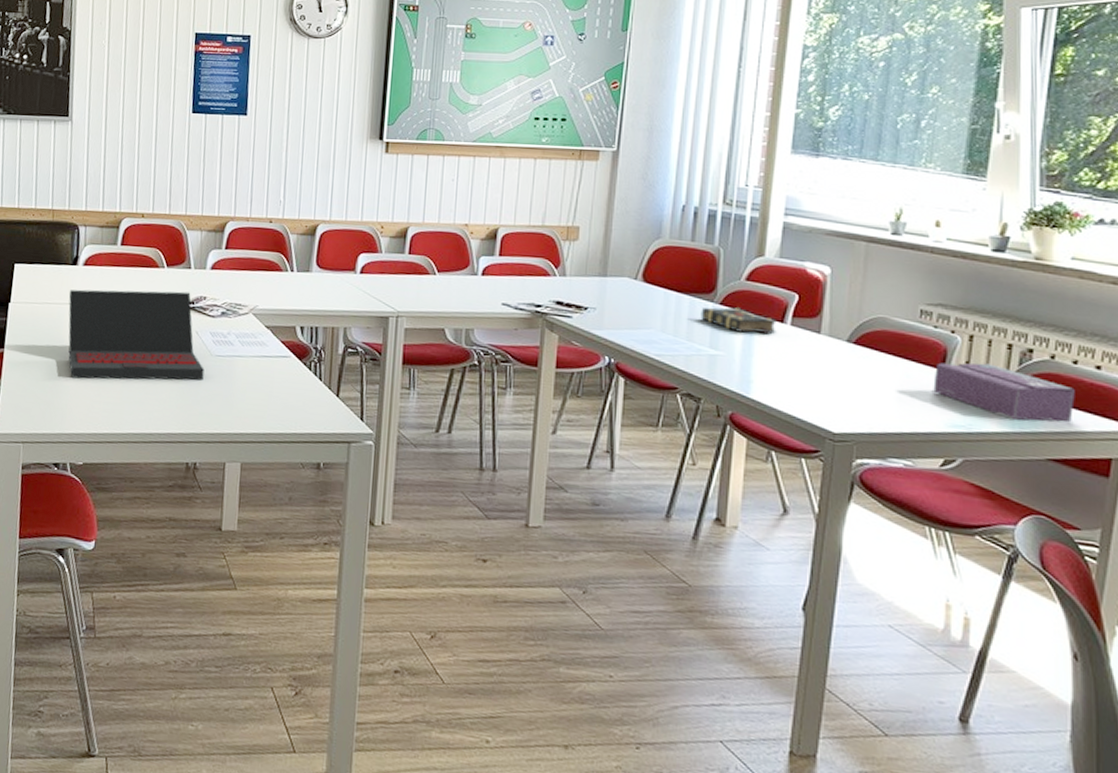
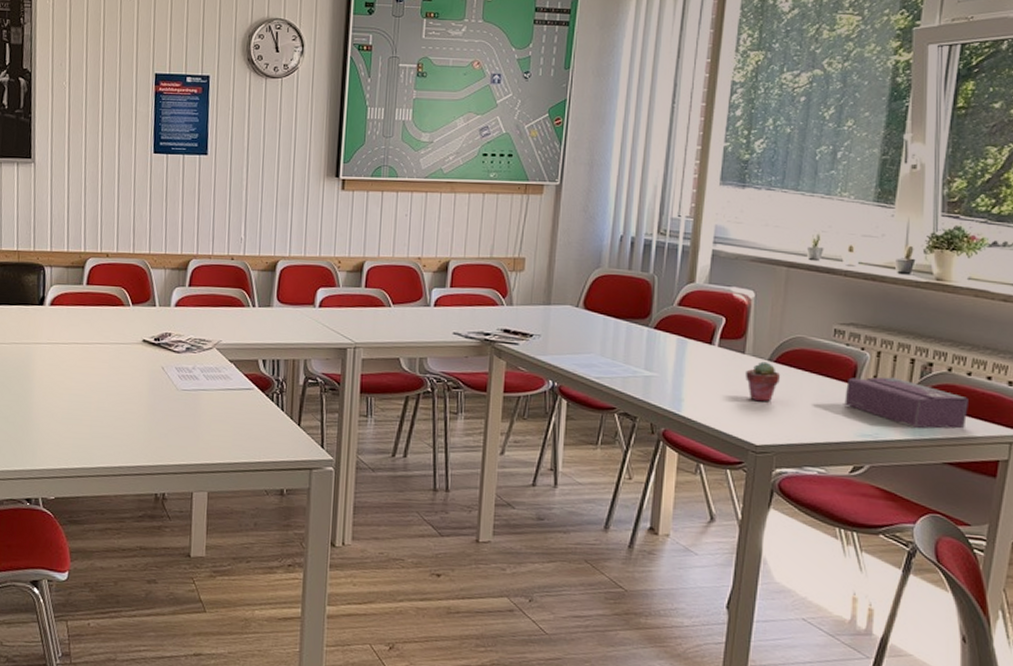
laptop: present [68,289,204,381] -> none [36,328,171,417]
book: present [700,307,778,335] -> none [637,331,707,356]
potted succulent: none [822,342,860,387] -> present [746,361,780,402]

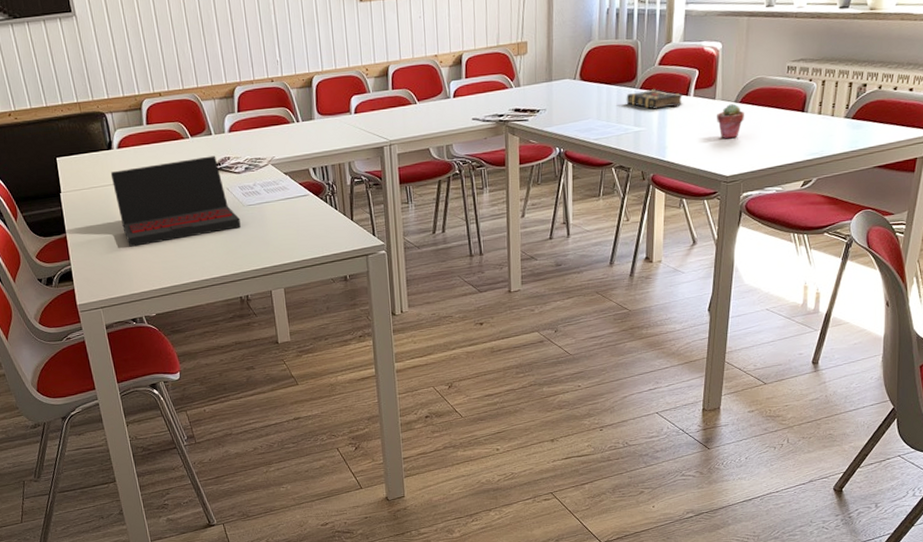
laptop: none [36,328,171,417] -> present [110,155,241,247]
book: none [637,331,707,356] -> present [626,89,684,109]
tissue box: present [845,377,968,429] -> none [796,101,894,141]

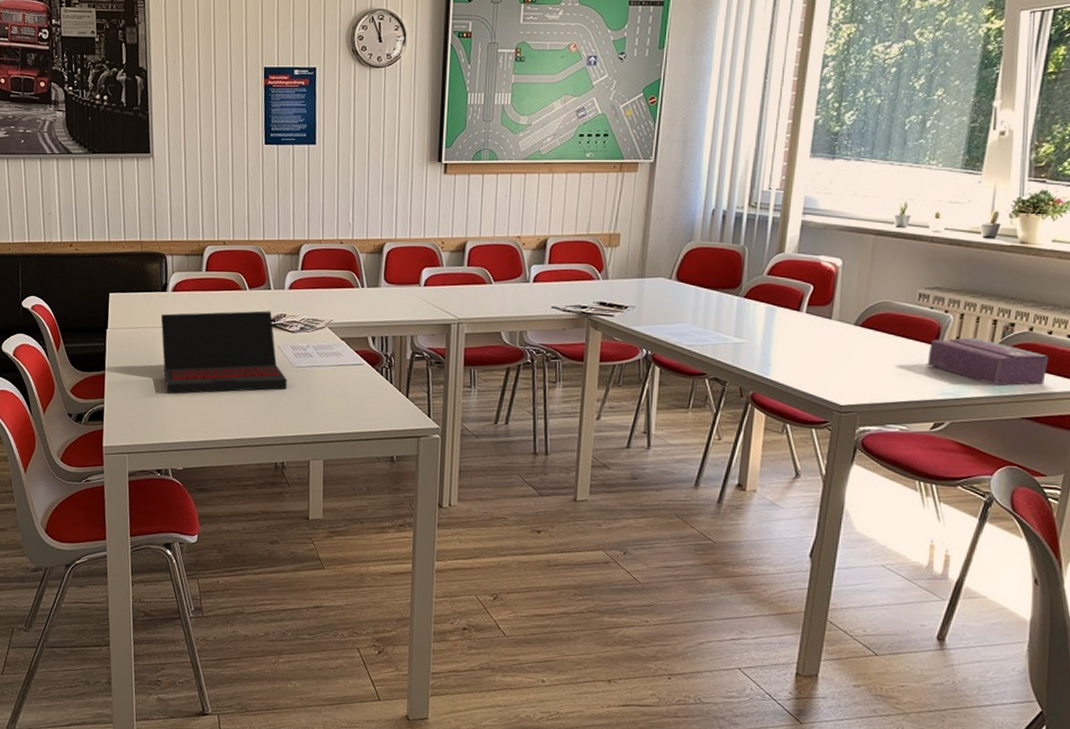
book: present [626,89,684,109] -> none [727,300,795,322]
potted succulent: present [717,103,744,139] -> none [832,326,865,365]
tissue box: none [796,101,894,141] -> present [927,337,1048,386]

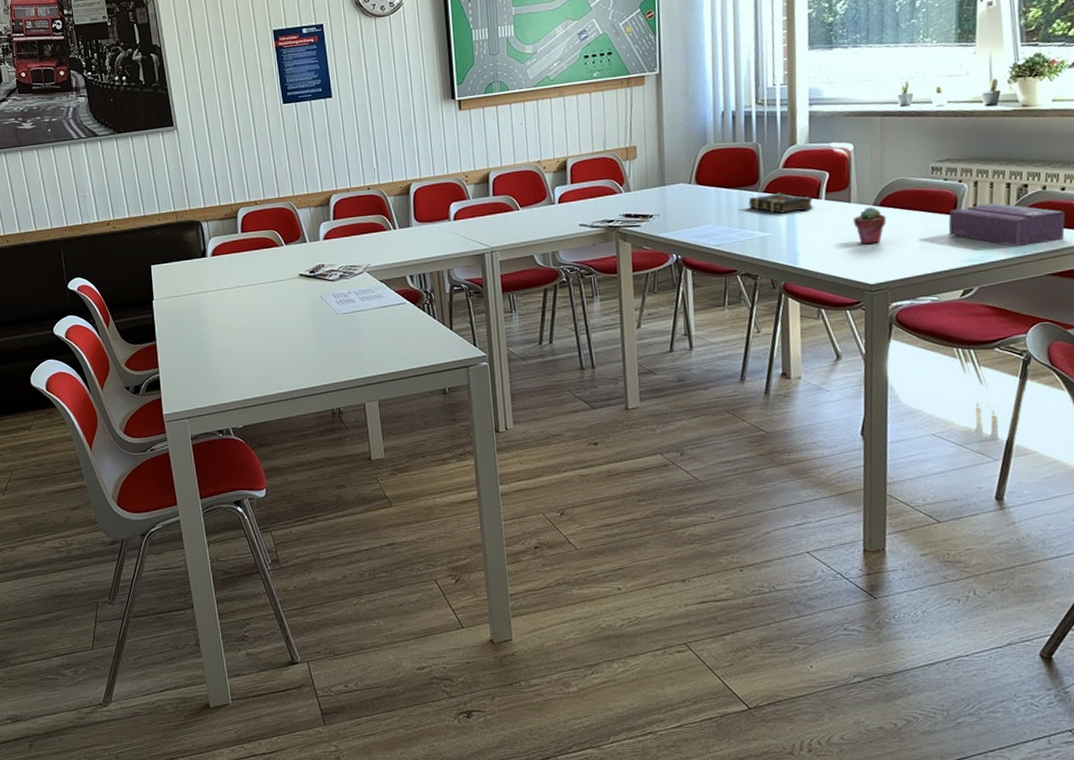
laptop: present [160,310,287,394] -> none [203,263,334,355]
book: none [727,300,795,322] -> present [748,192,814,214]
potted succulent: none [832,326,865,365] -> present [853,207,886,245]

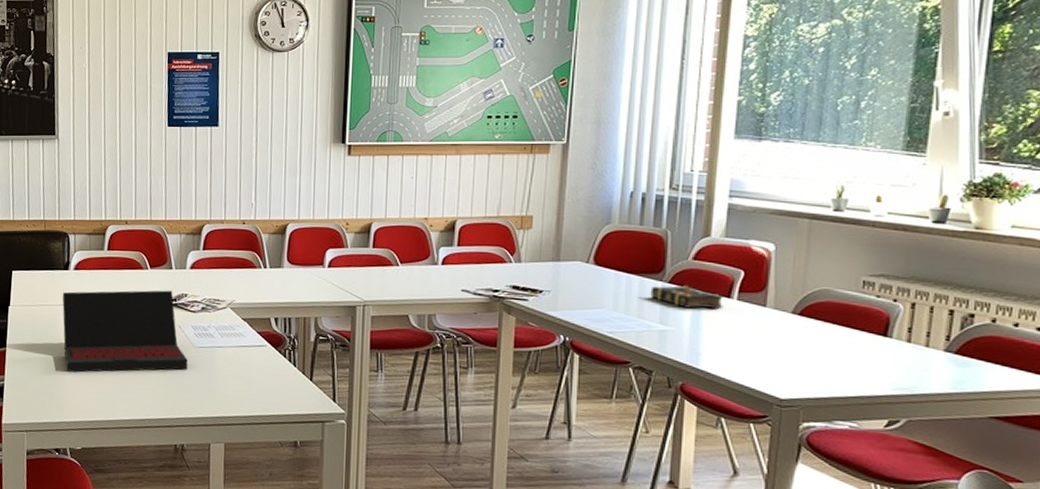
laptop: none [203,263,334,355] -> present [62,290,188,373]
potted succulent: present [853,207,886,245] -> none [768,314,805,356]
tissue box: present [948,203,1066,246] -> none [876,329,1016,382]

